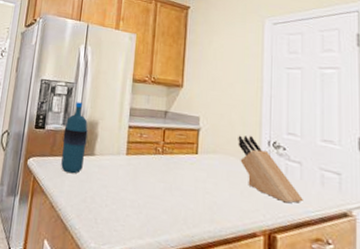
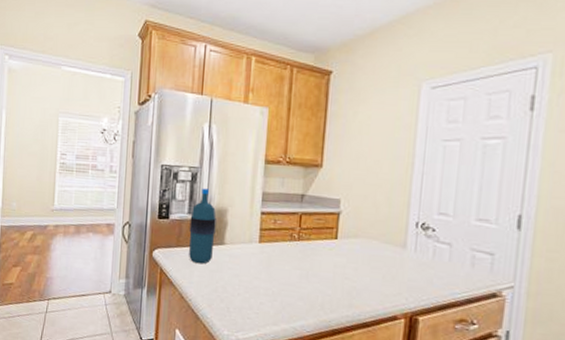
knife block: present [238,135,304,203] -> none [382,217,451,286]

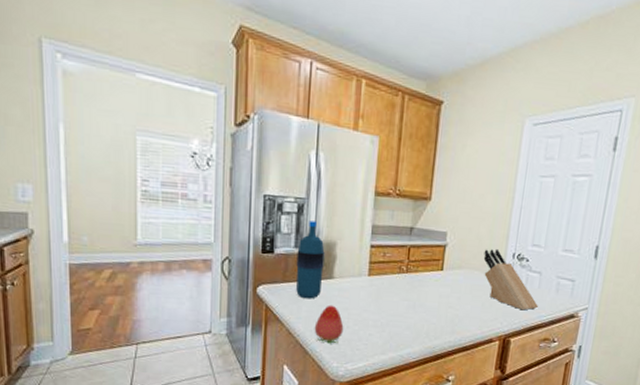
fruit: none [205,270,235,311] -> present [314,305,344,344]
knife block: none [382,217,451,286] -> present [483,248,539,311]

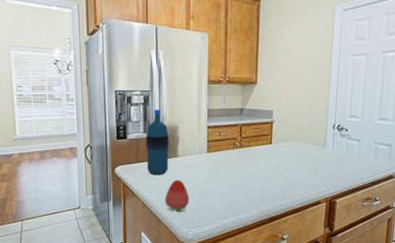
knife block: present [483,248,539,311] -> none [307,121,360,174]

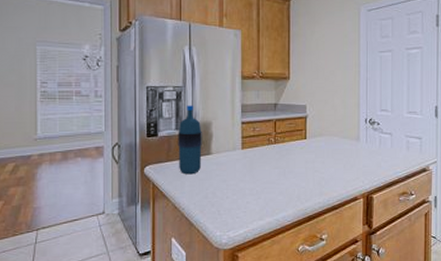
fruit: present [165,179,190,212] -> none [197,178,224,214]

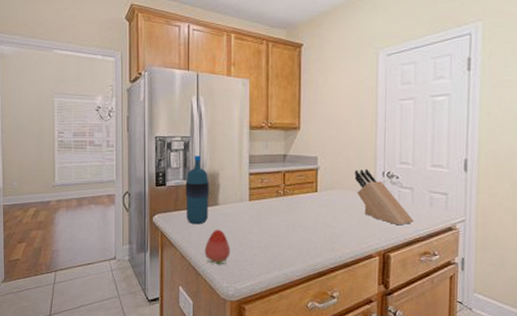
fruit: none [197,178,224,214] -> present [204,229,231,265]
knife block: none [340,116,394,169] -> present [354,168,415,226]

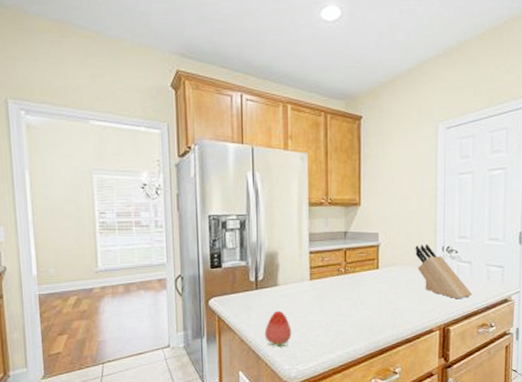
water bottle: present [185,155,209,225] -> none [243,234,268,307]

